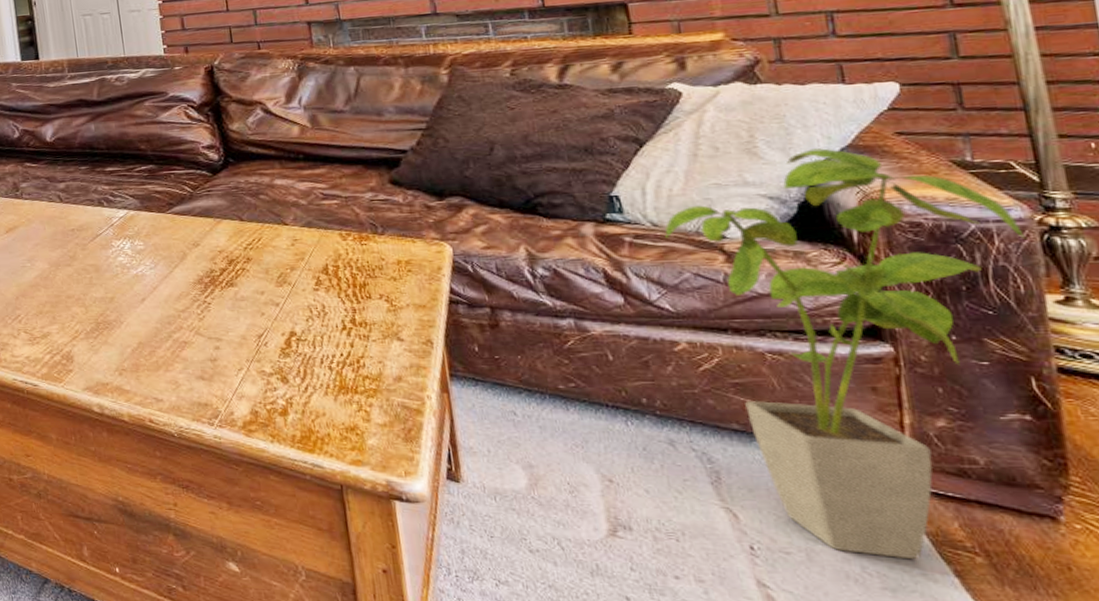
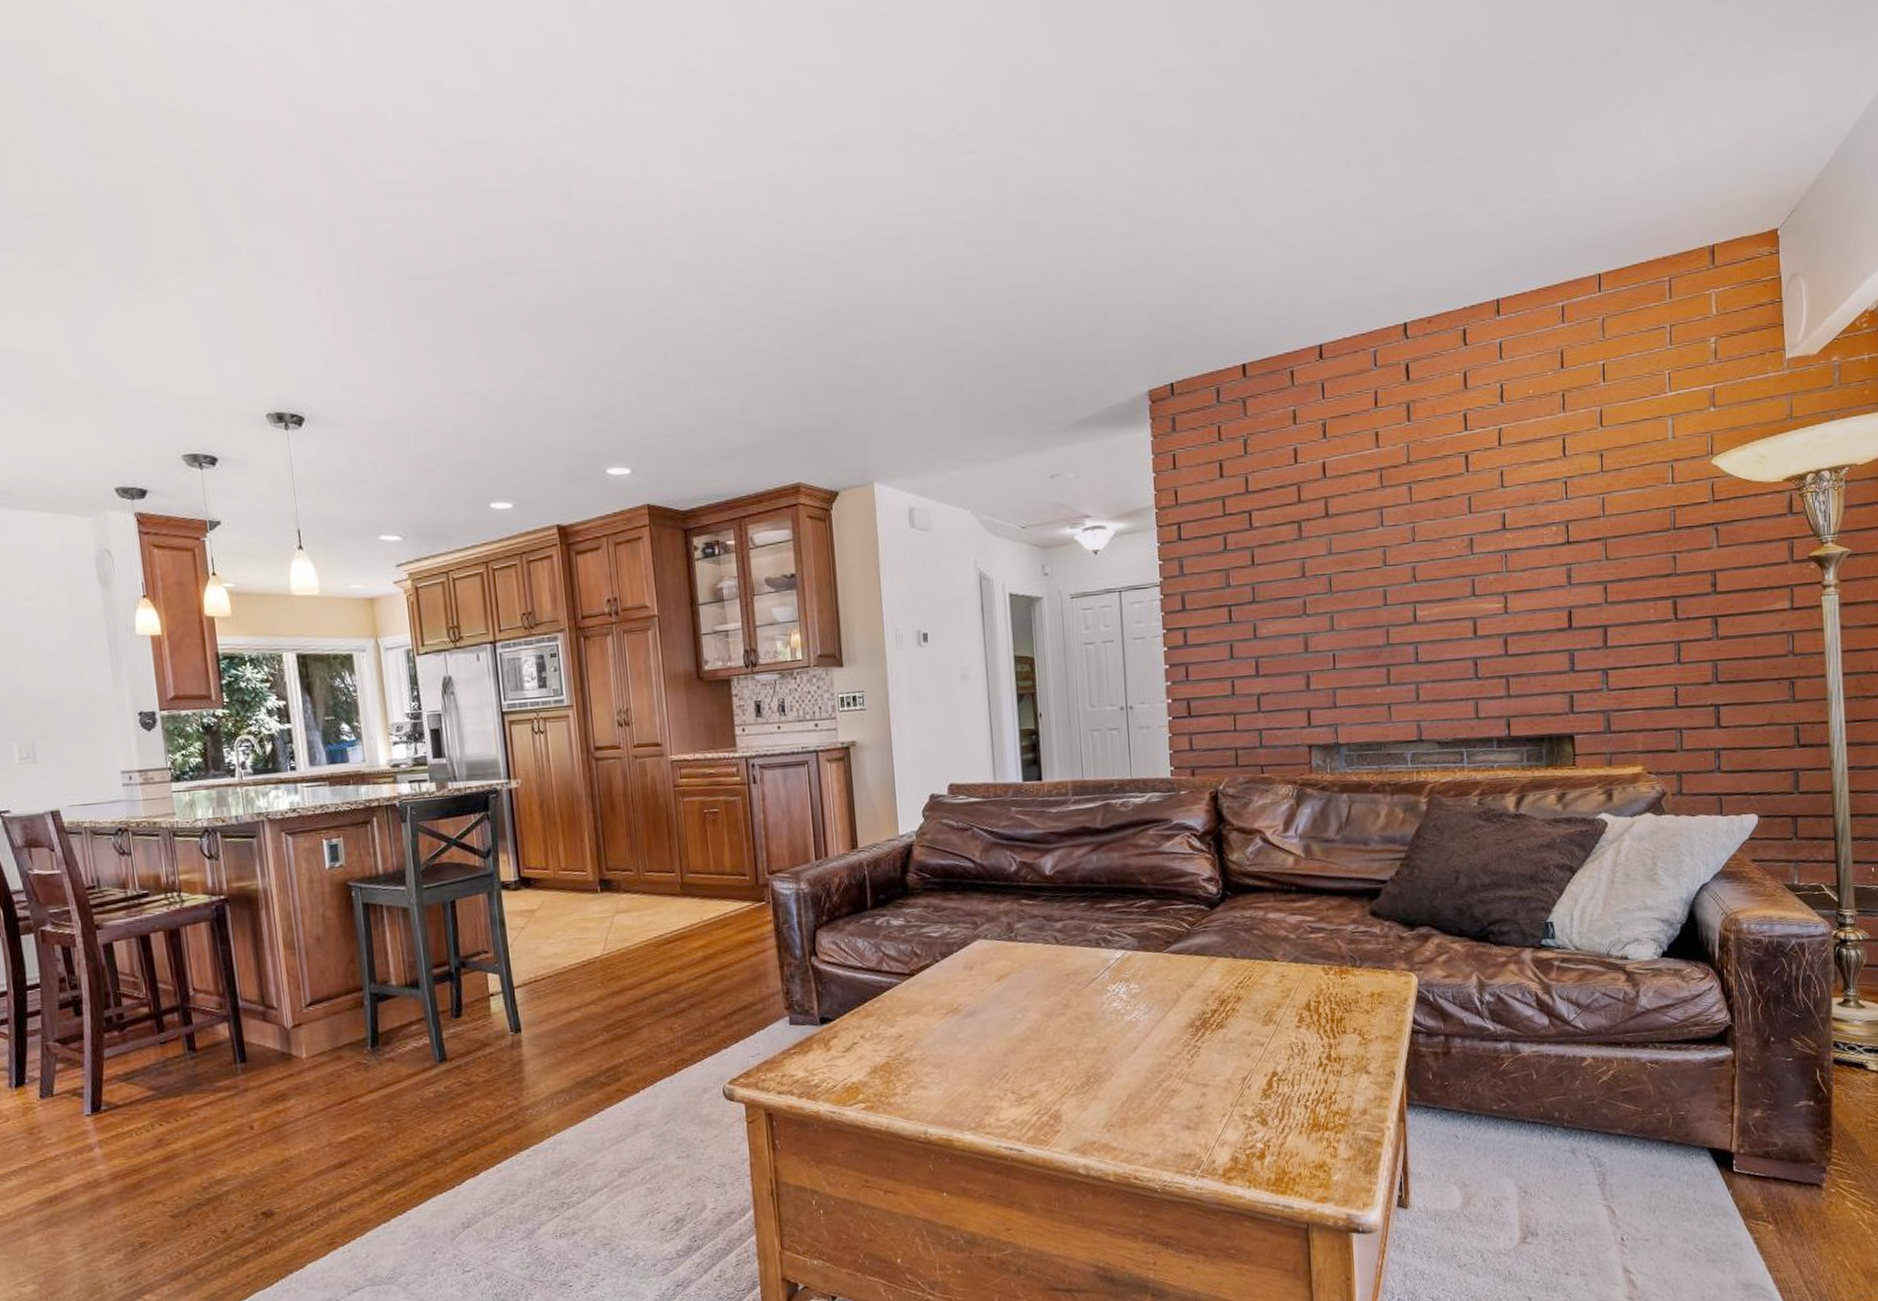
house plant: present [665,148,1027,560] -> none [1584,874,1826,1234]

